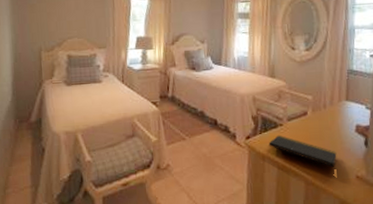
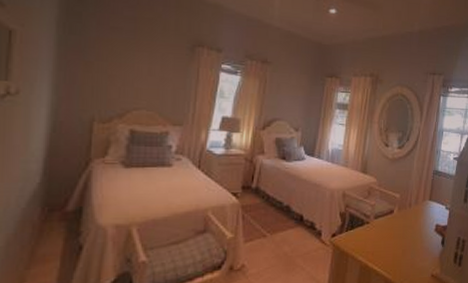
notepad: present [268,134,337,168] -> none [353,232,417,267]

